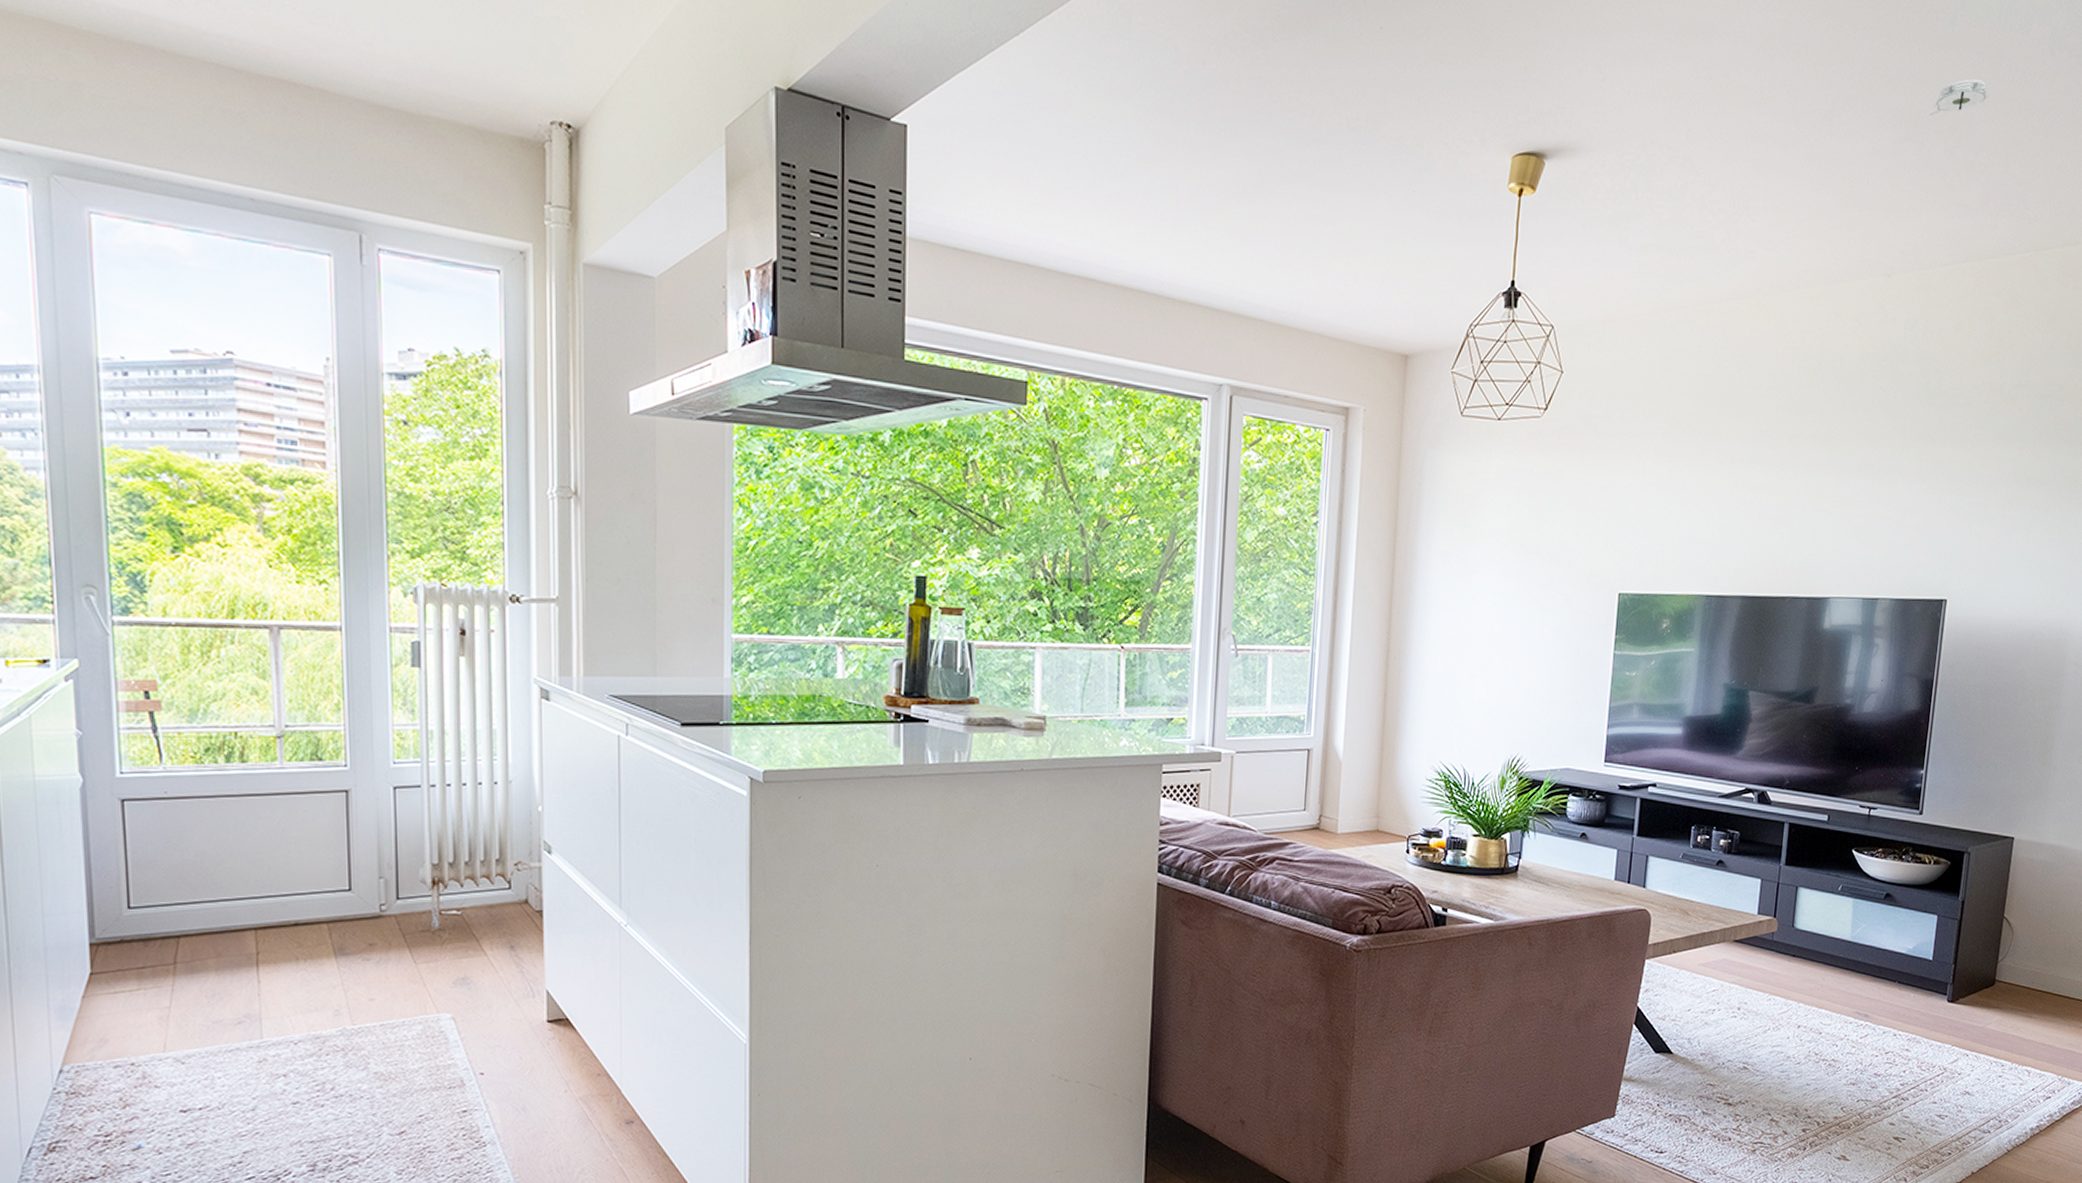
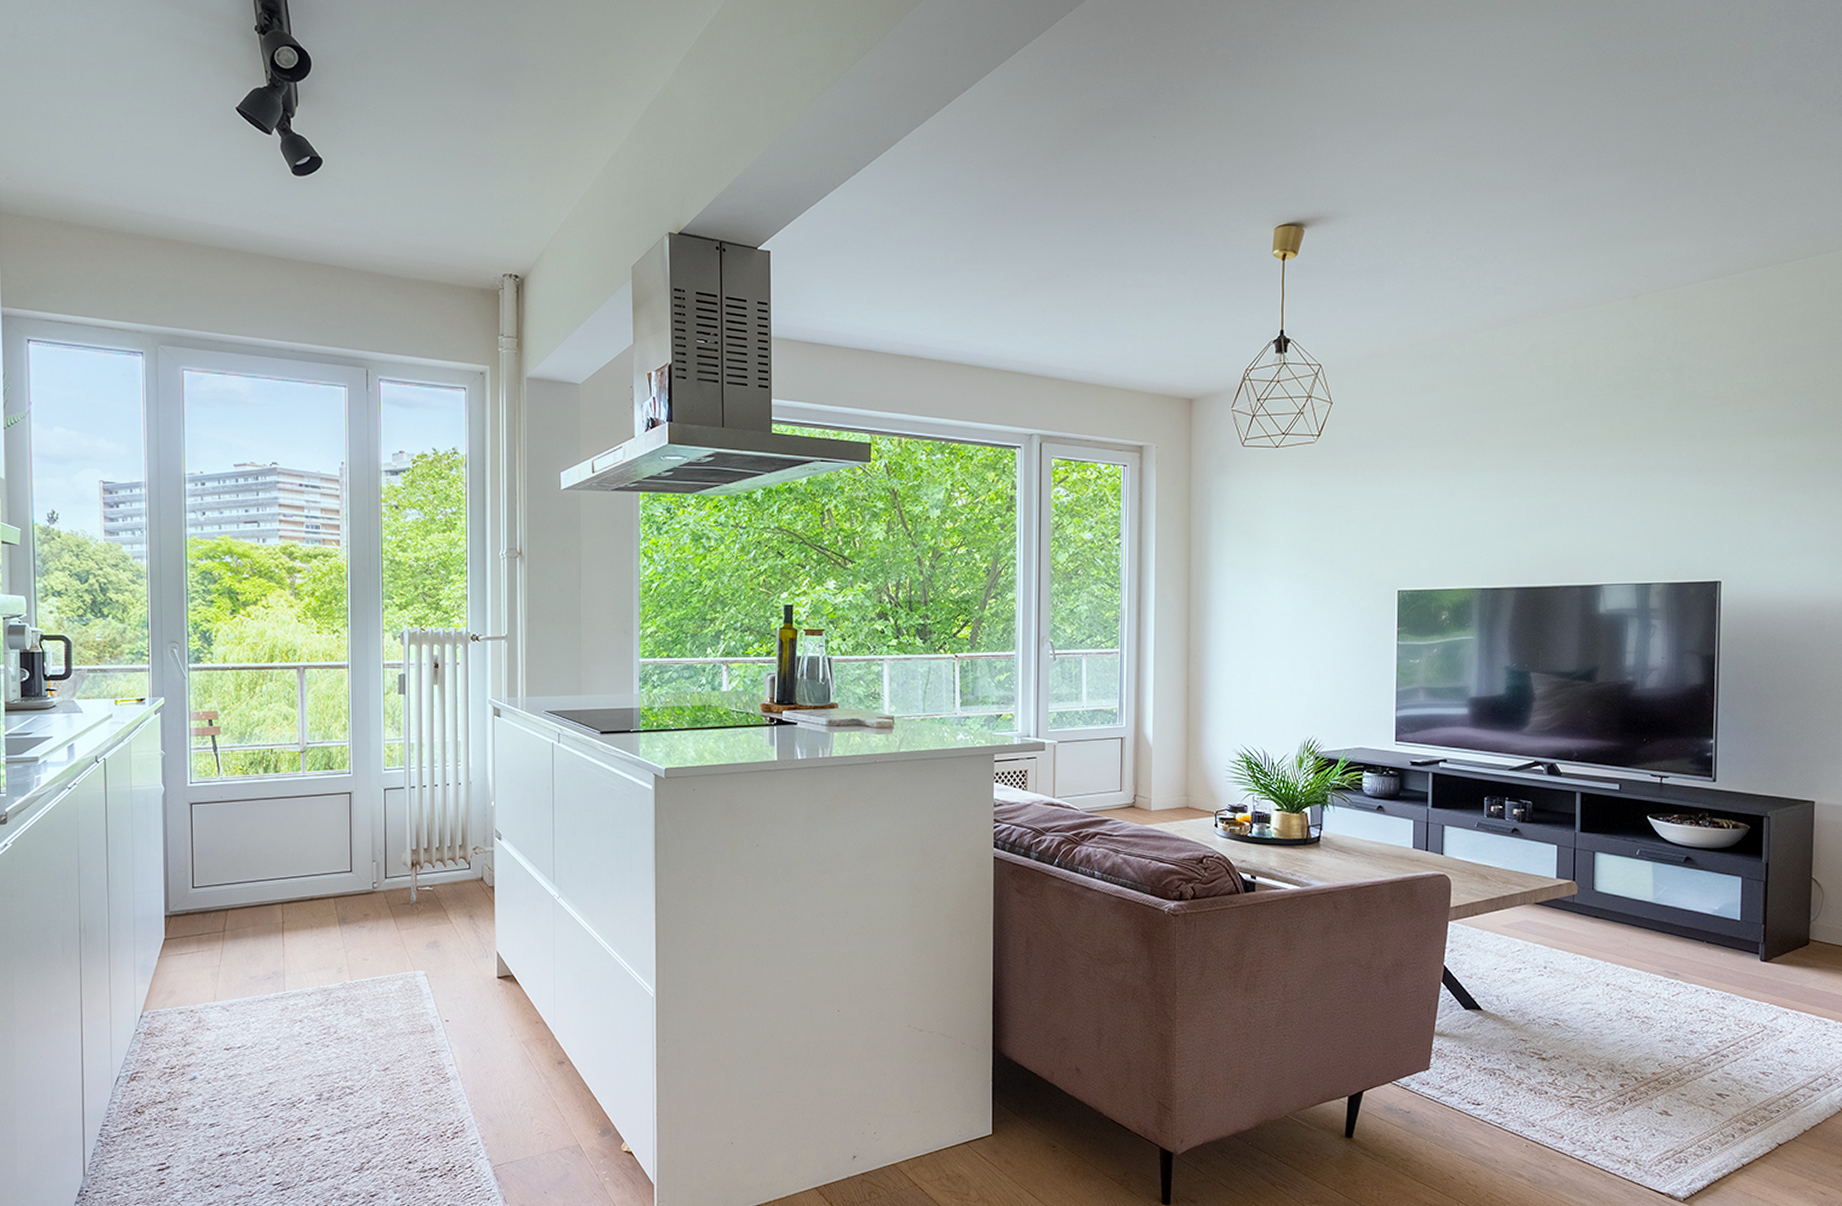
smoke detector: present [1930,79,1991,115] -> none [1661,122,1719,157]

